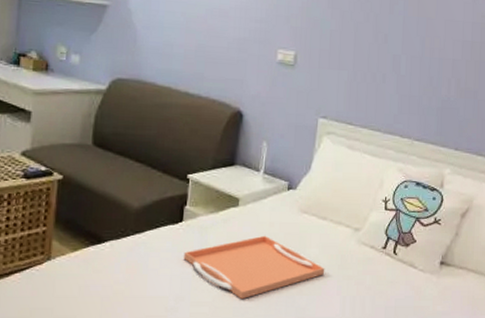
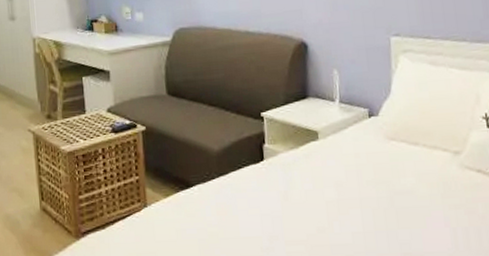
serving tray: present [183,235,325,300] -> none [270,167,427,237]

